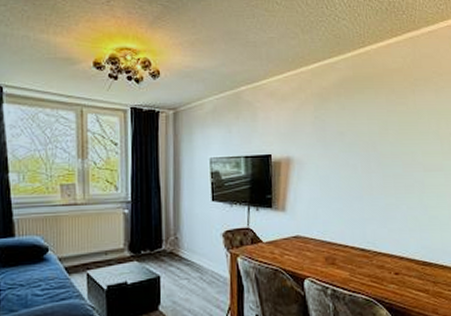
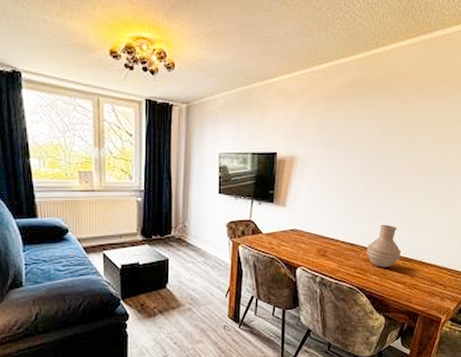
vase: none [379,226,419,275] -> present [366,225,402,268]

